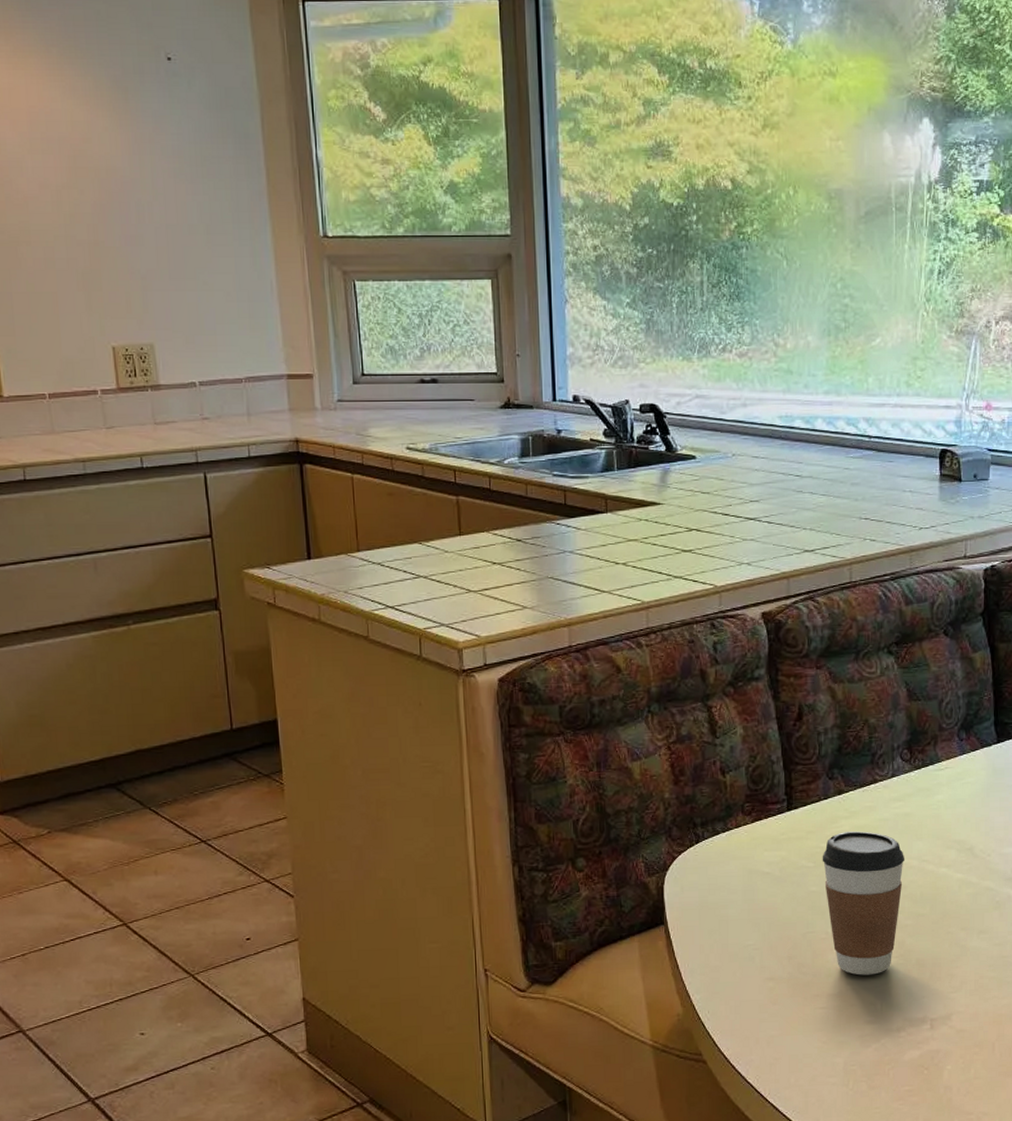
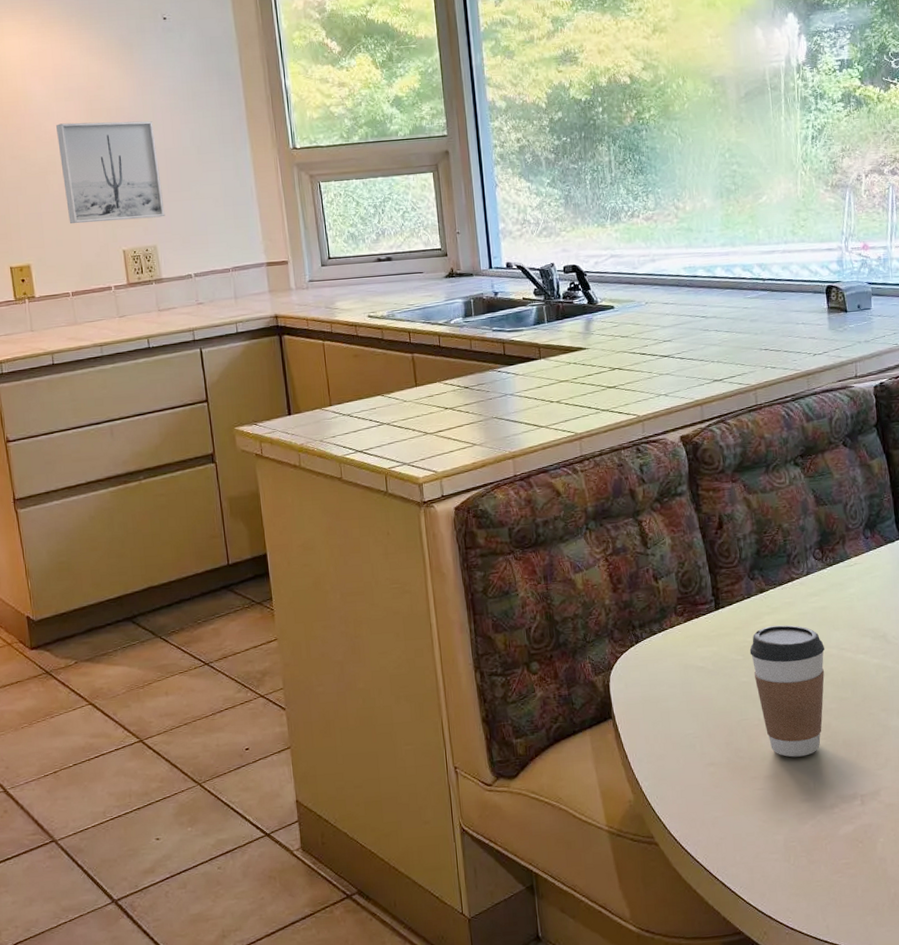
wall art: none [31,182,165,310] -> present [56,121,165,224]

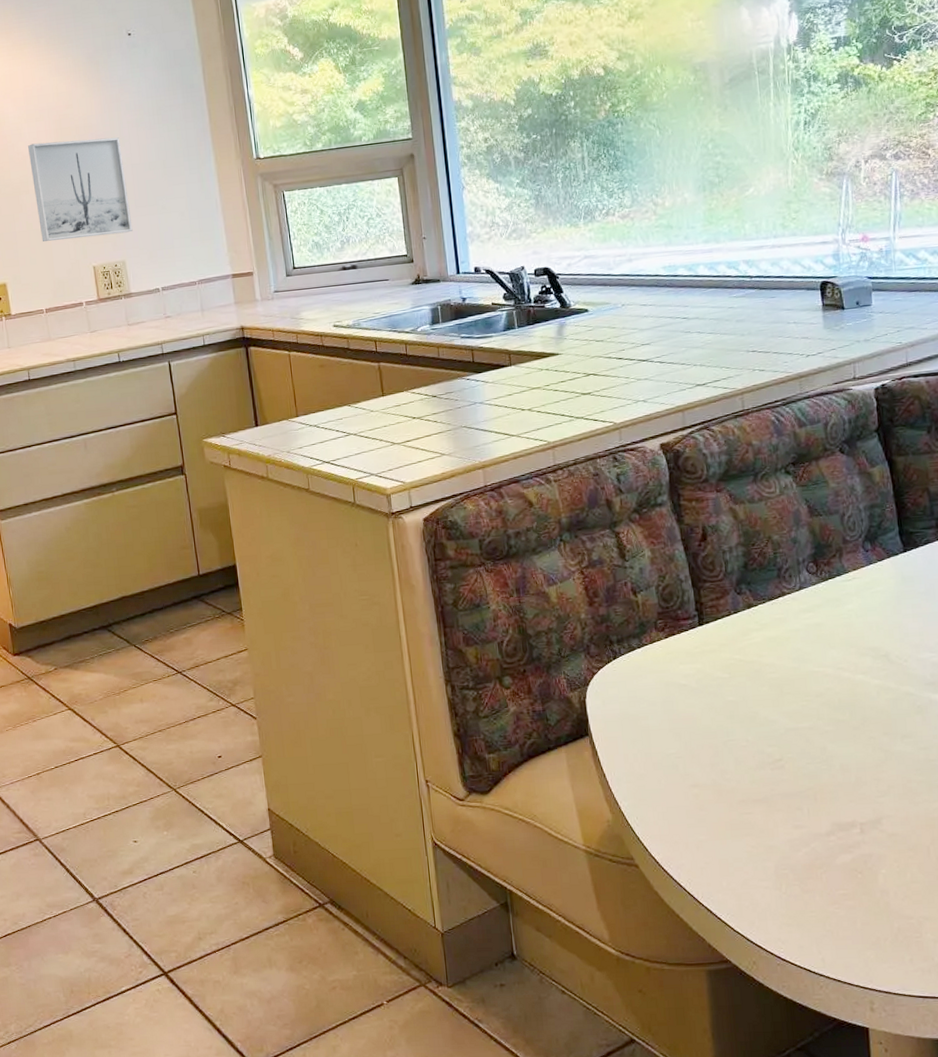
coffee cup: present [749,625,825,757] -> none [736,642,820,781]

